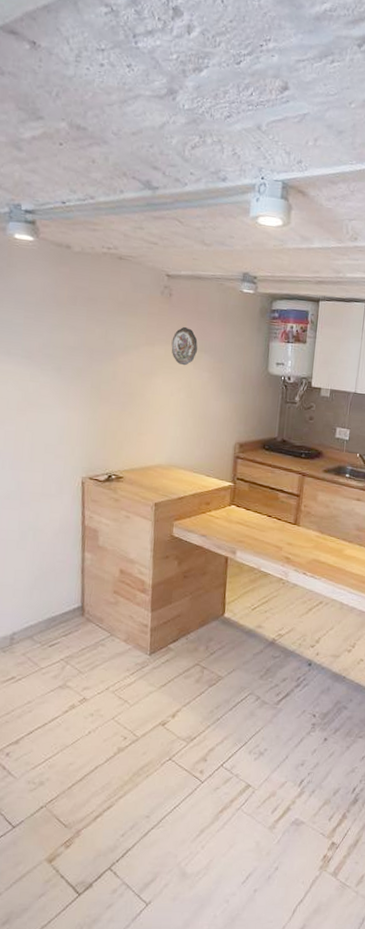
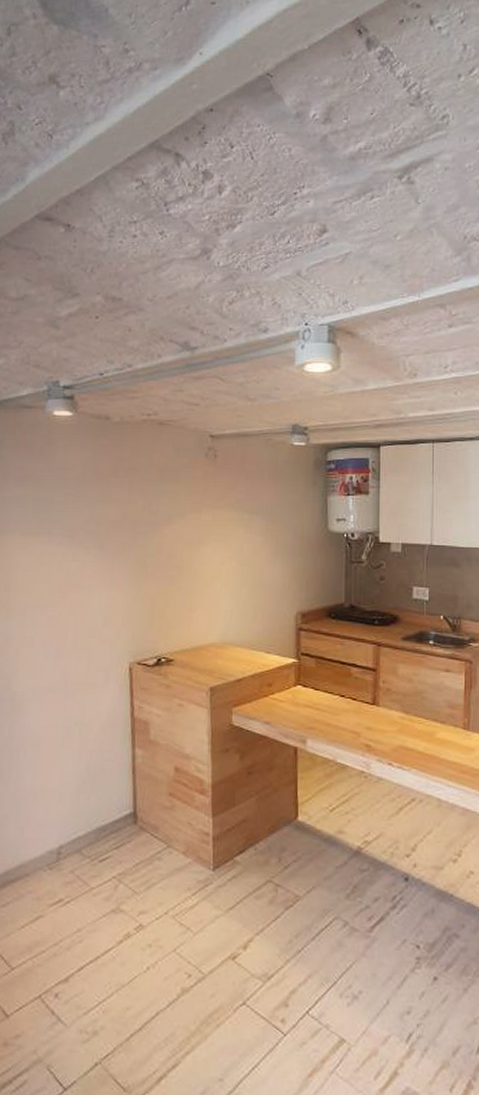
decorative plate: present [171,326,198,366] -> none [219,488,248,531]

